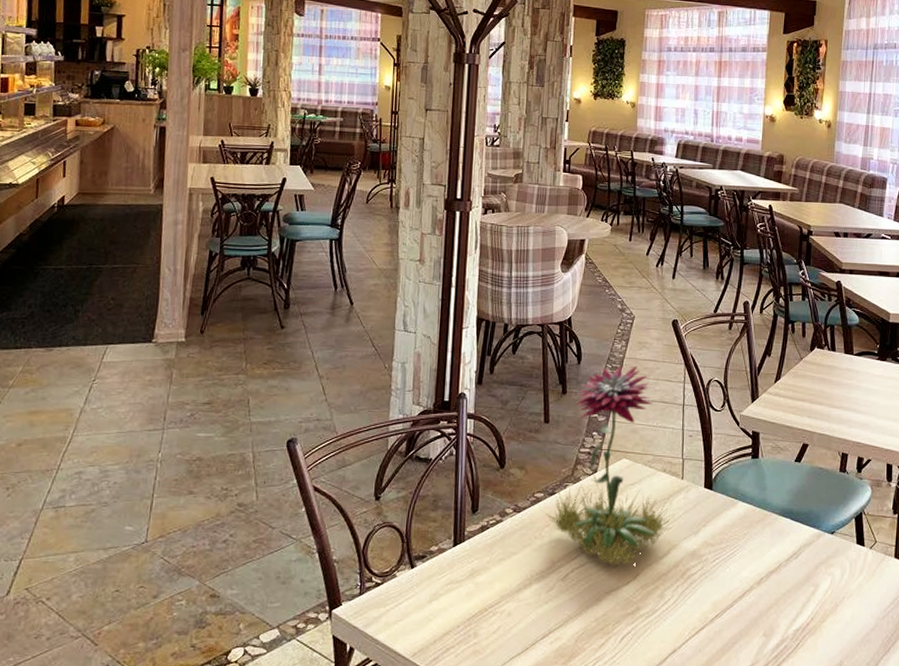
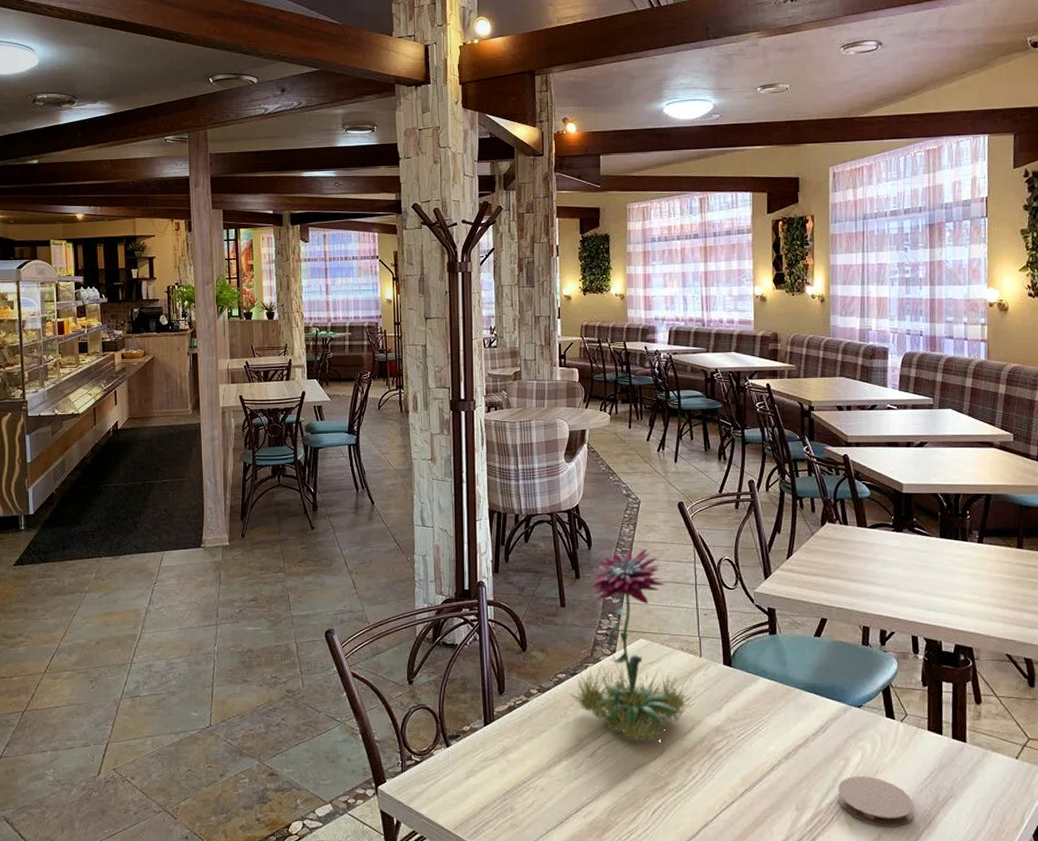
coaster: none [804,603,875,653] -> present [837,776,914,827]

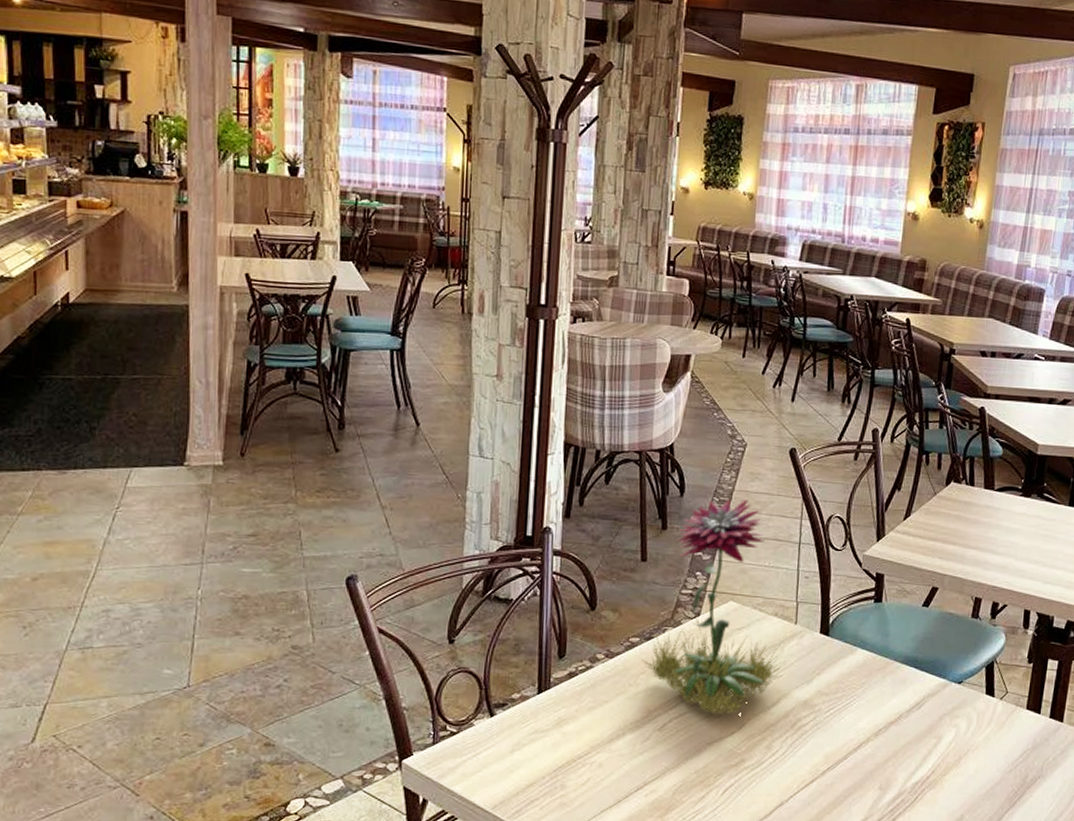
coaster: present [837,776,914,827] -> none [924,755,1001,807]

